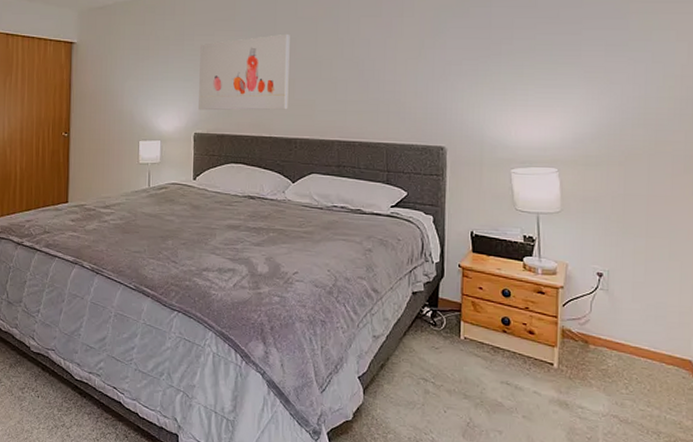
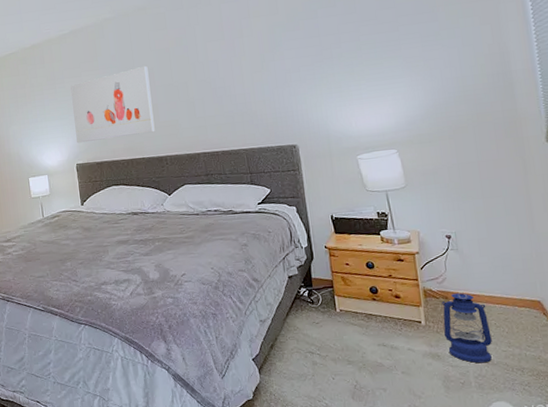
lantern: none [576,338,630,420] -> present [441,293,492,363]

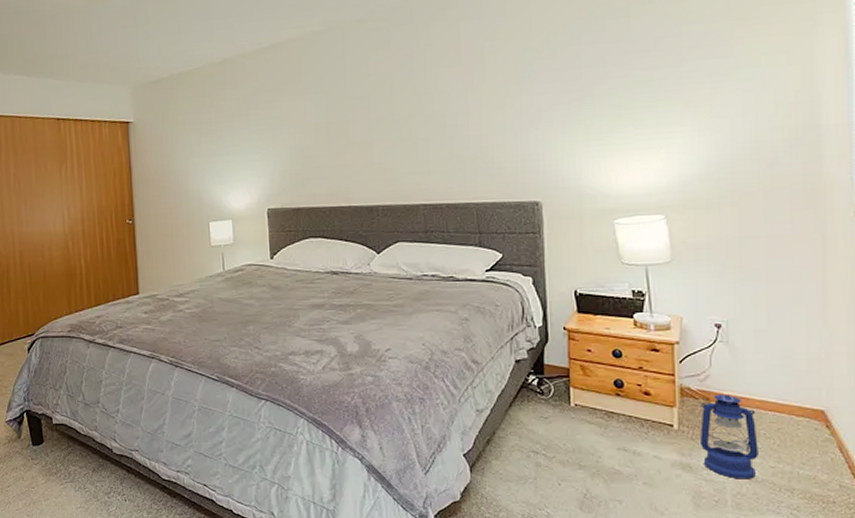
wall art: present [71,65,155,144] -> none [266,93,366,184]

